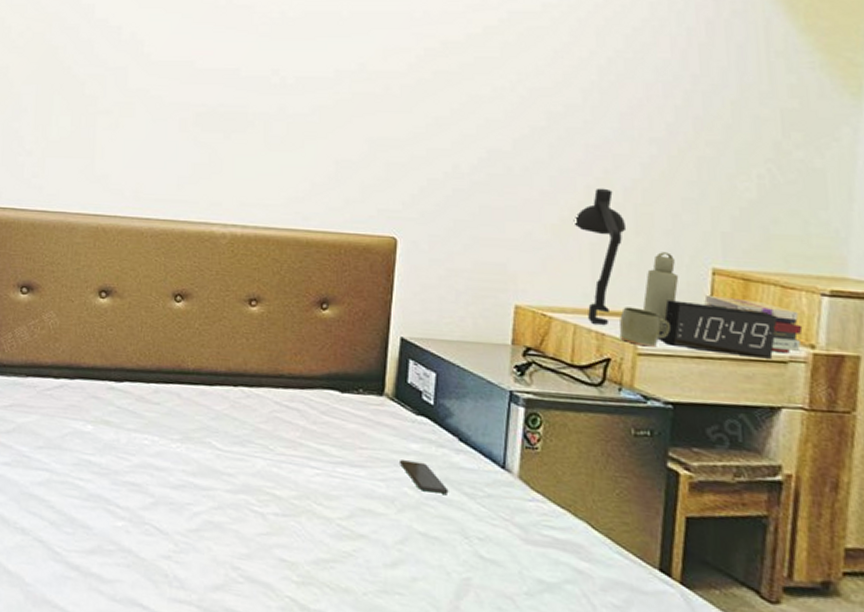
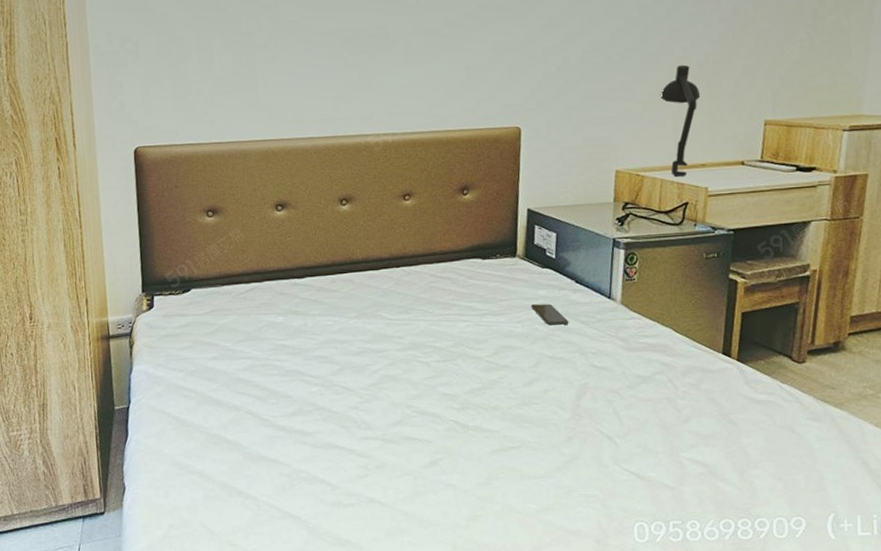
mug: present [618,307,670,347] -> none [694,159,733,189]
bottle: present [642,252,679,332] -> none [712,112,740,176]
alarm clock: present [658,300,778,359] -> none [723,148,811,186]
books: present [704,294,803,354] -> none [758,141,829,180]

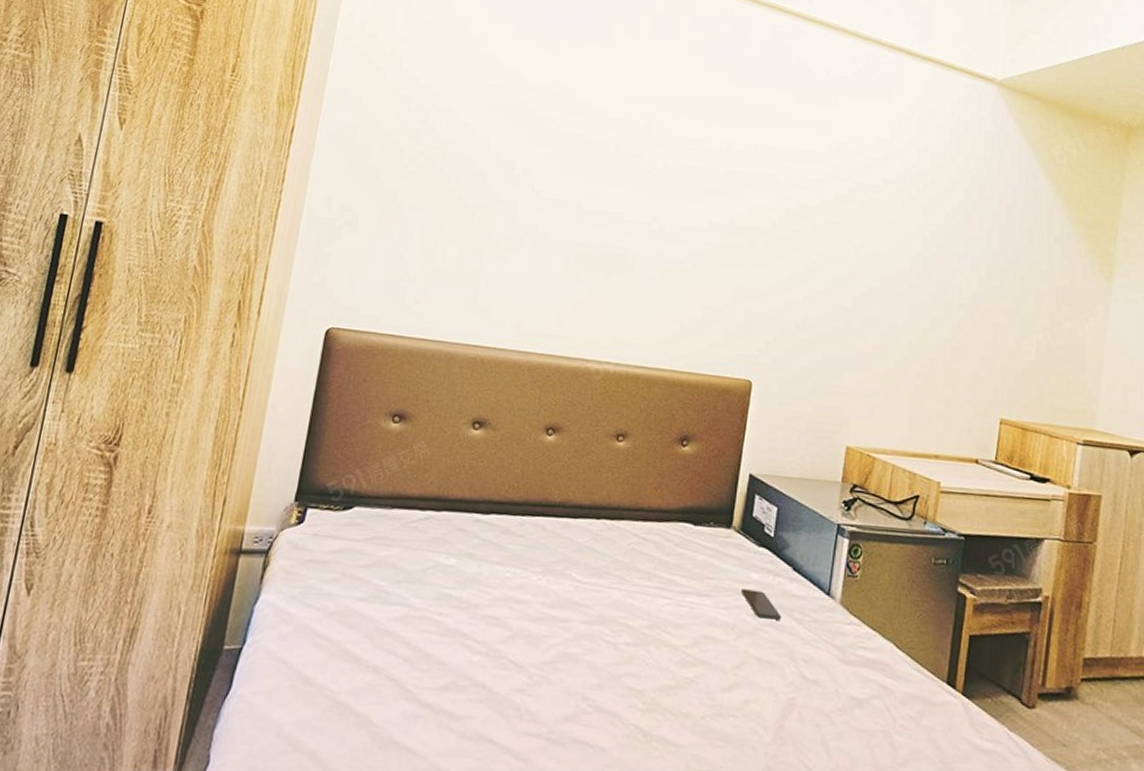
desk lamp: present [660,64,701,178] -> none [897,344,938,467]

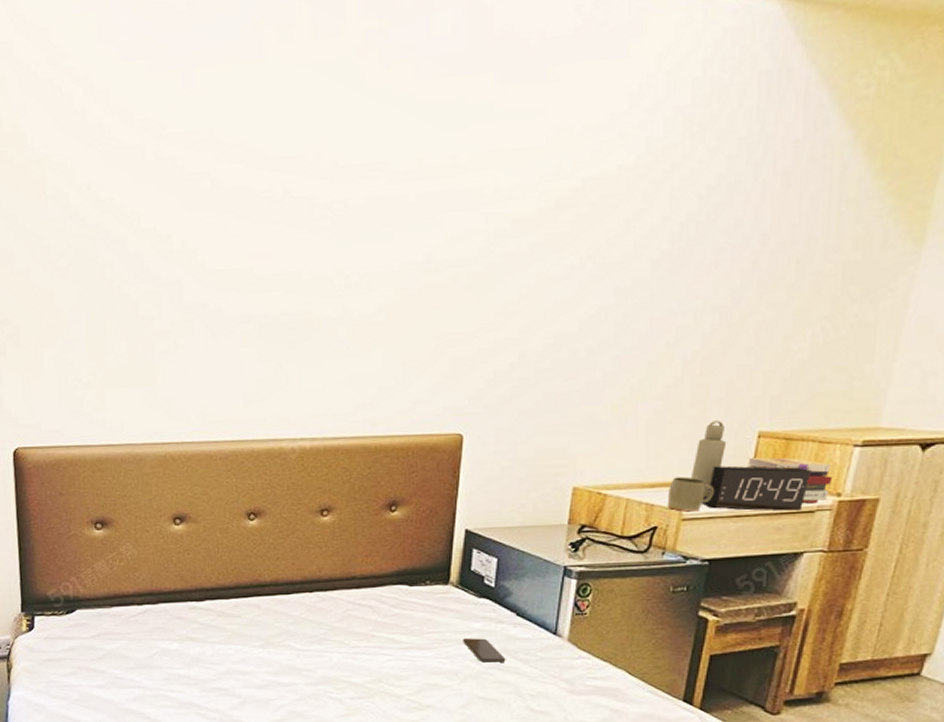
mug: none [927,450,966,486] -> present [667,476,714,512]
bottle: none [946,403,975,473] -> present [690,420,727,496]
alarm clock: none [957,445,1045,497] -> present [702,465,812,511]
books: none [993,441,1063,493] -> present [747,457,833,504]

